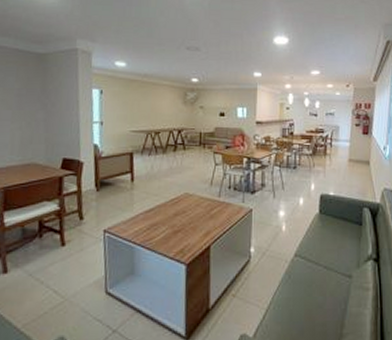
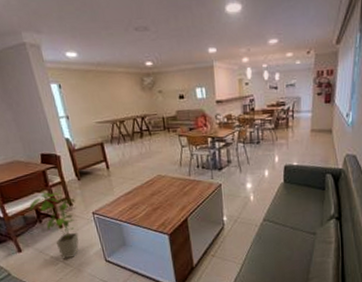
house plant: none [32,201,87,287] -> present [29,192,79,259]

